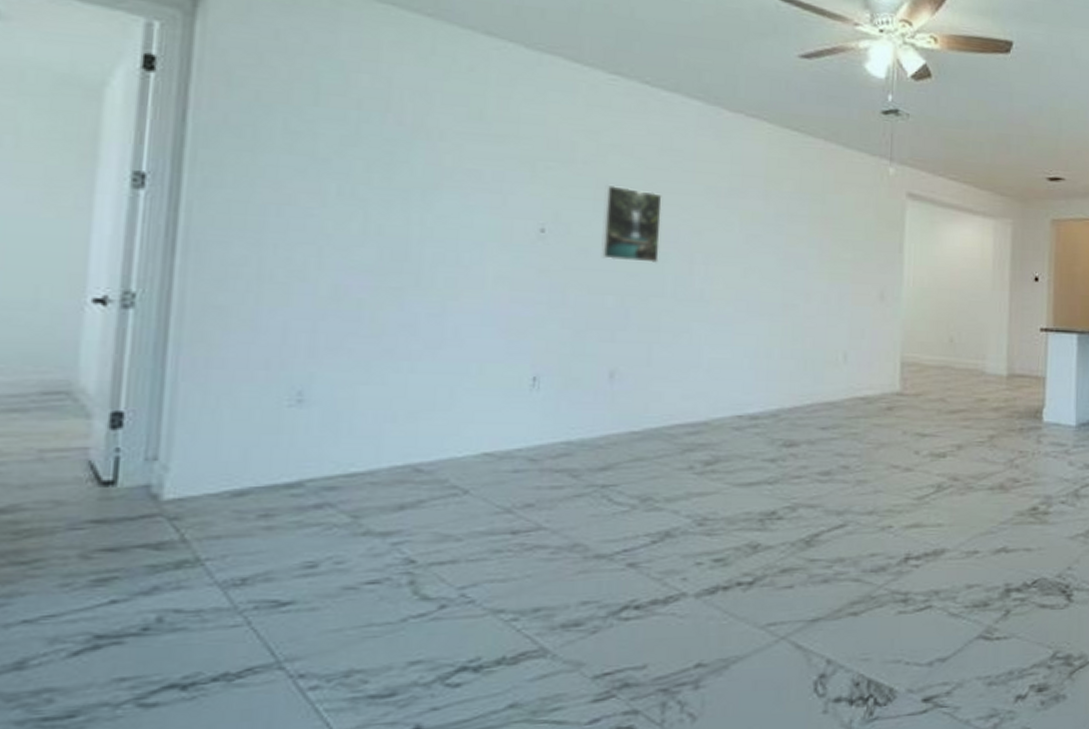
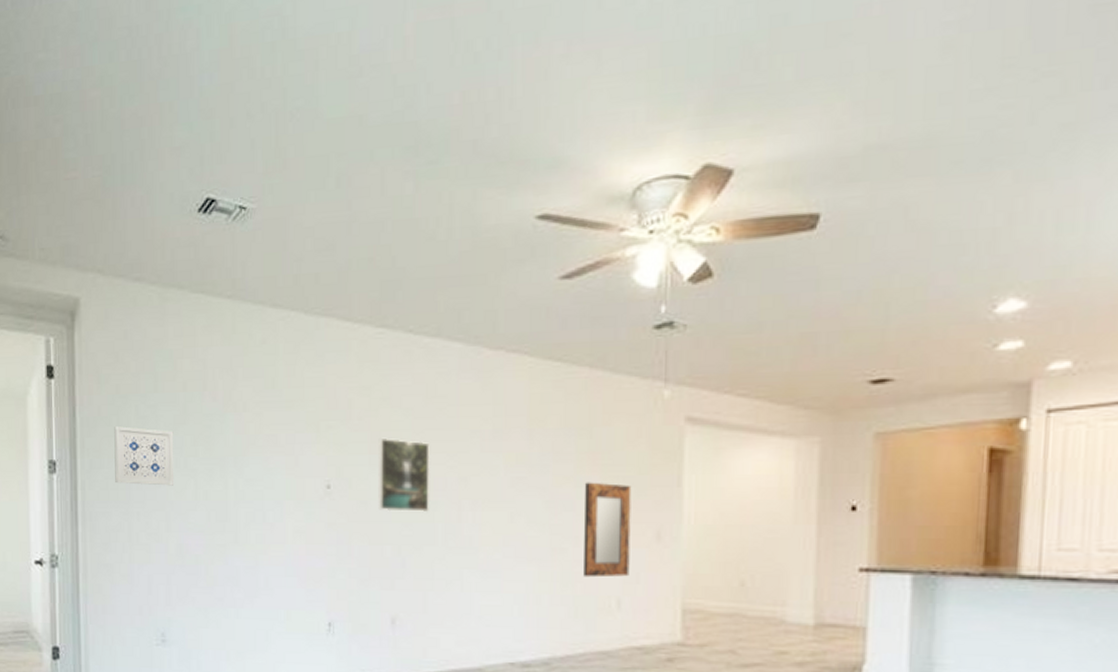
wall art: none [242,140,338,216] -> present [114,426,174,486]
home mirror: none [813,243,859,333] -> present [583,482,632,578]

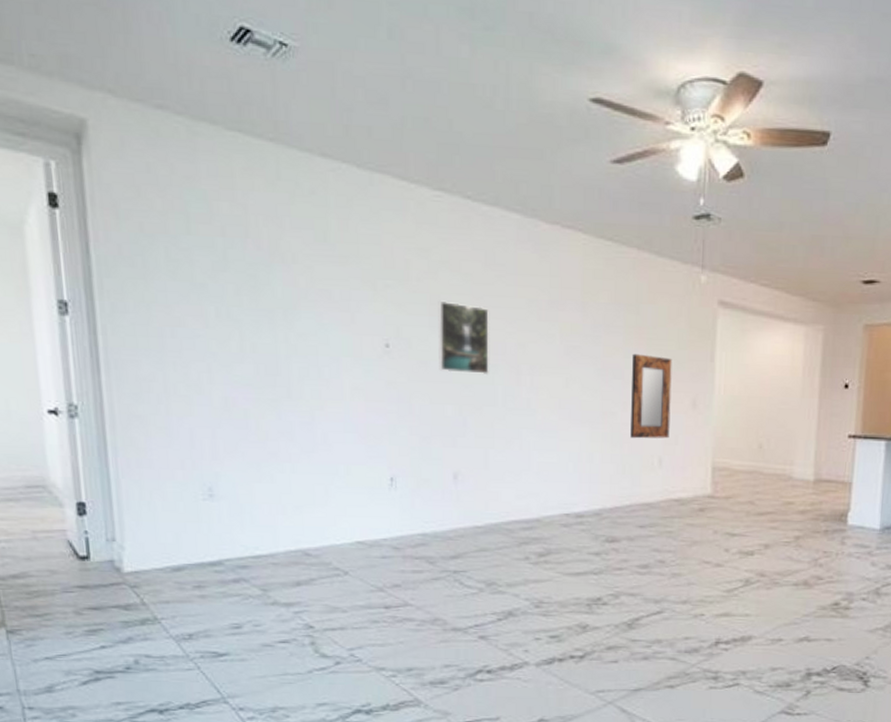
wall art: present [114,426,174,486] -> none [139,268,215,336]

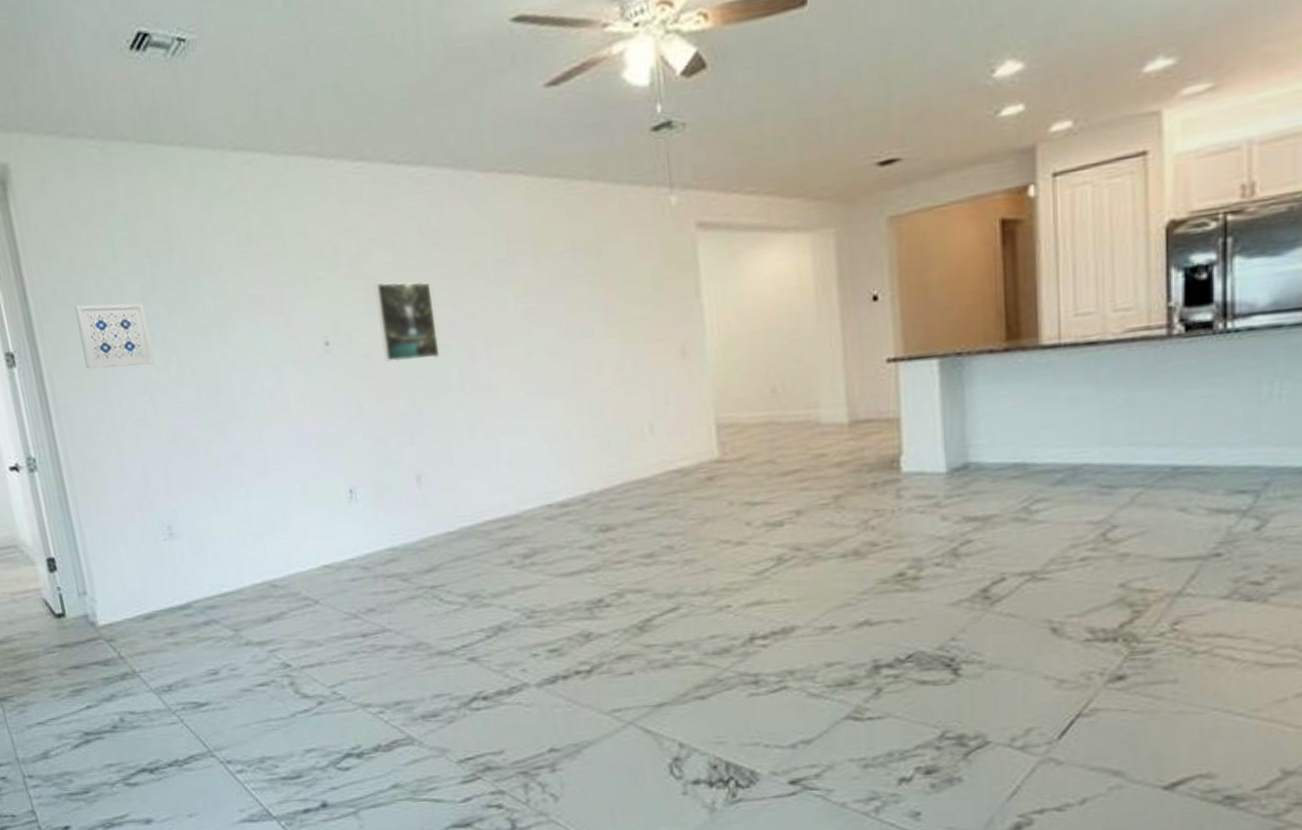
wall art: none [139,268,215,336] -> present [74,303,154,370]
home mirror: present [630,353,672,439] -> none [601,302,658,405]

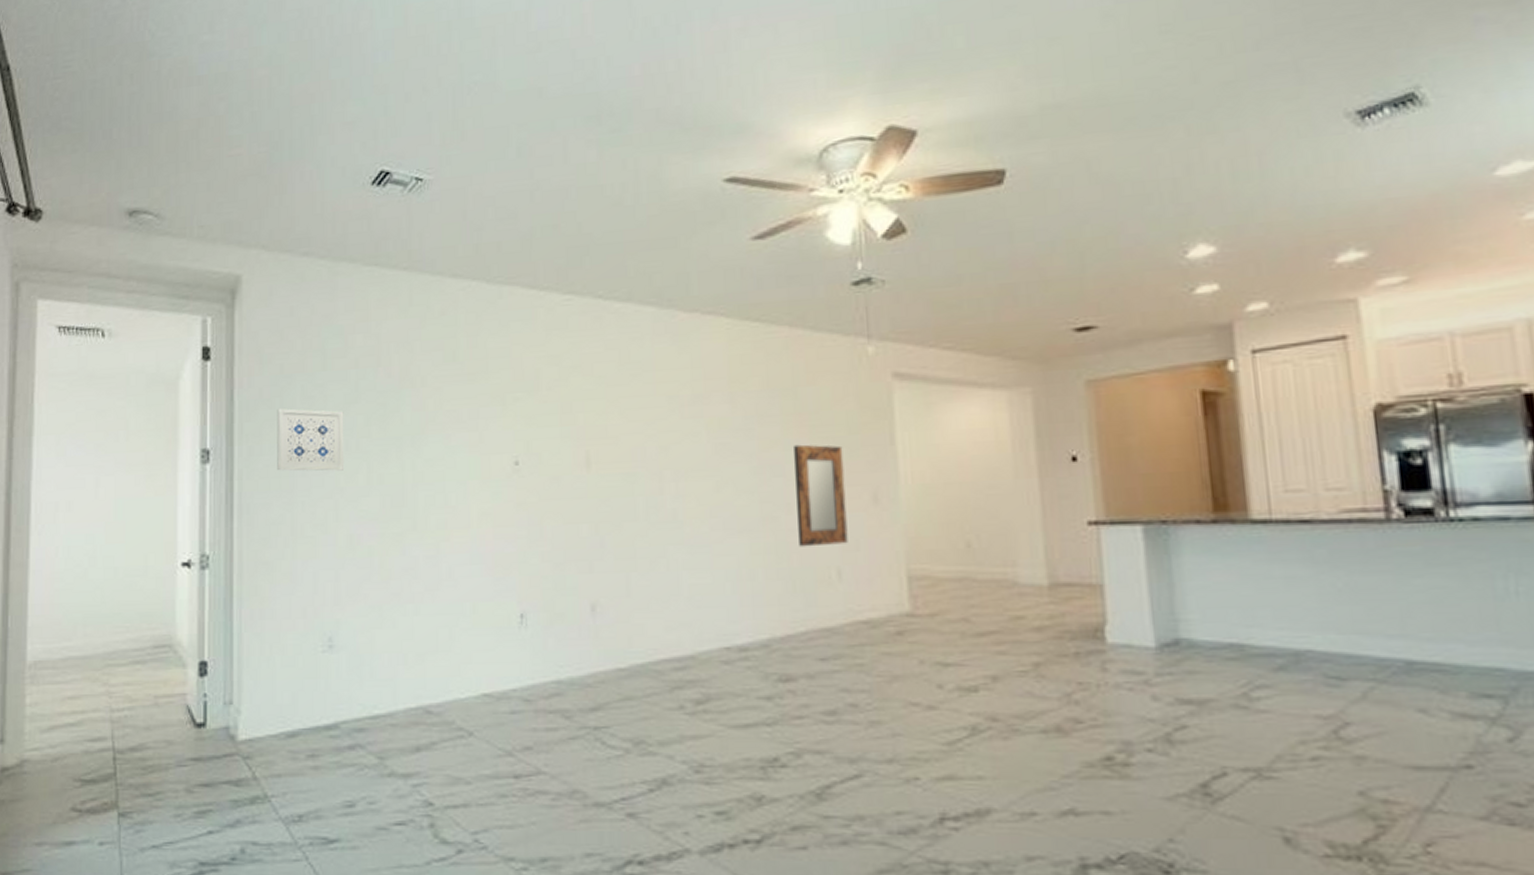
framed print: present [374,281,440,362] -> none [570,408,628,487]
home mirror: none [601,302,658,405] -> present [794,444,848,547]

